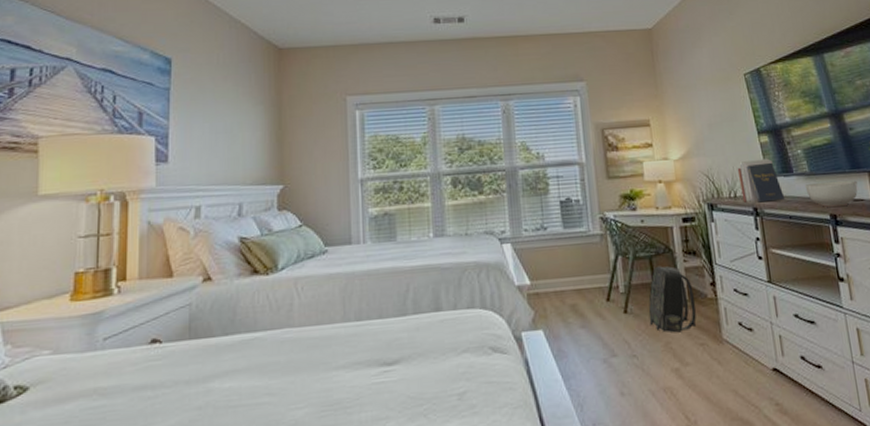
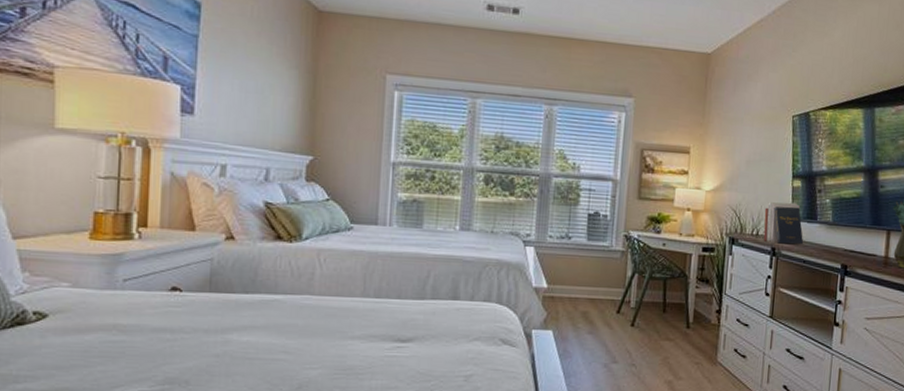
backpack: present [648,266,697,333] -> none [653,288,699,350]
bowl: present [805,180,858,208] -> none [825,232,874,259]

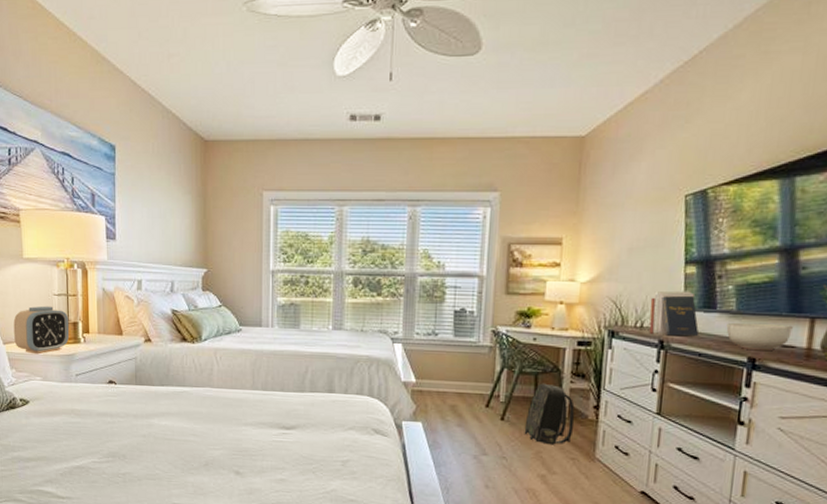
alarm clock: none [31,190,119,253] -> present [13,305,70,354]
backpack: none [653,288,699,350] -> present [524,383,575,445]
bowl: none [825,232,874,259] -> present [726,322,793,351]

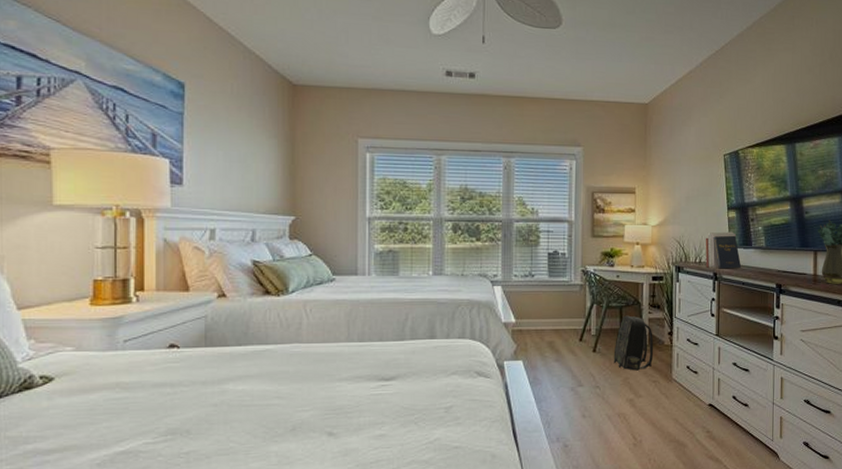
alarm clock: present [13,305,70,354] -> none [34,261,117,320]
bowl: present [726,322,793,351] -> none [760,256,803,278]

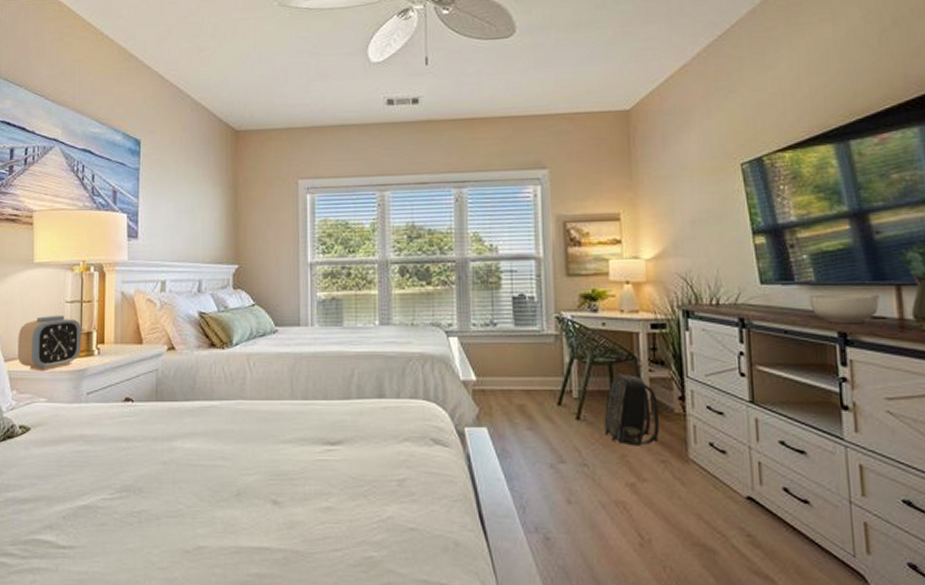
alarm clock: none [34,261,117,320] -> present [17,315,82,372]
books: present [705,231,742,269] -> none [722,262,781,313]
bowl: none [760,256,803,278] -> present [808,293,880,325]

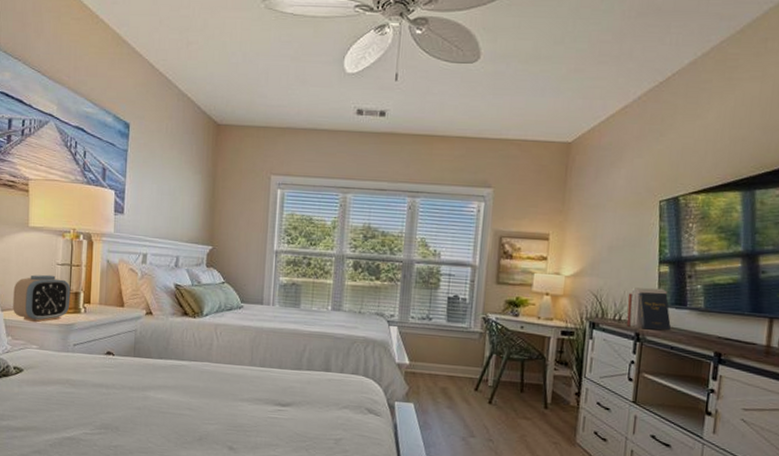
backpack: present [604,373,659,446] -> none [510,369,558,429]
books: none [722,262,781,313] -> present [626,287,672,331]
bowl: present [808,293,880,325] -> none [695,319,754,347]

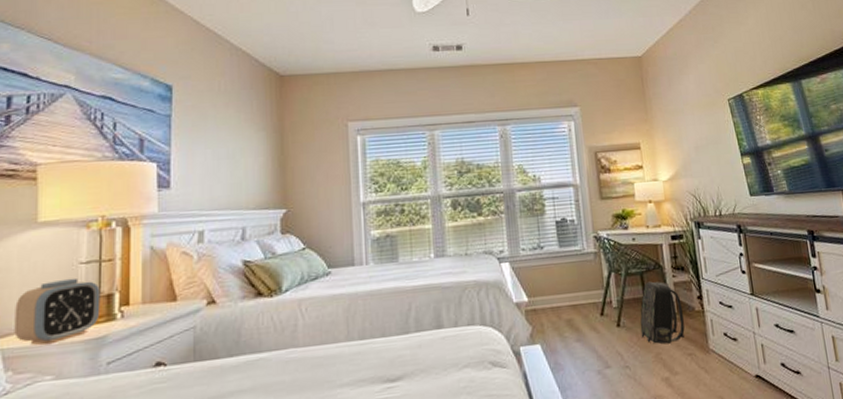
backpack: none [510,369,558,429] -> present [640,281,685,345]
books: present [626,287,672,331] -> none [722,178,767,221]

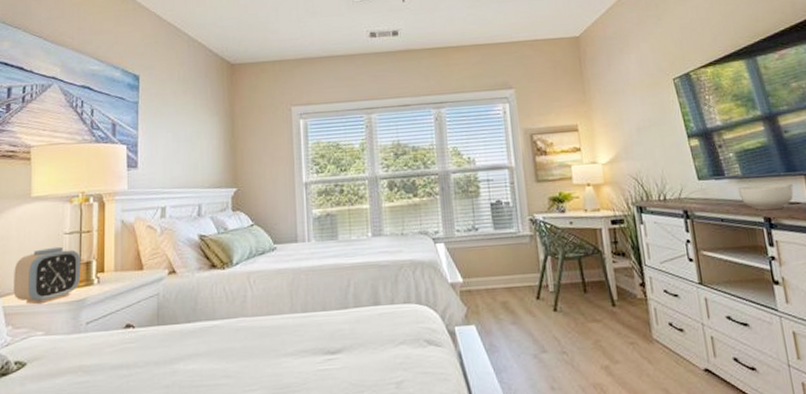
backpack: present [640,281,685,345] -> none [578,266,626,332]
bowl: none [784,198,833,224] -> present [737,183,794,211]

